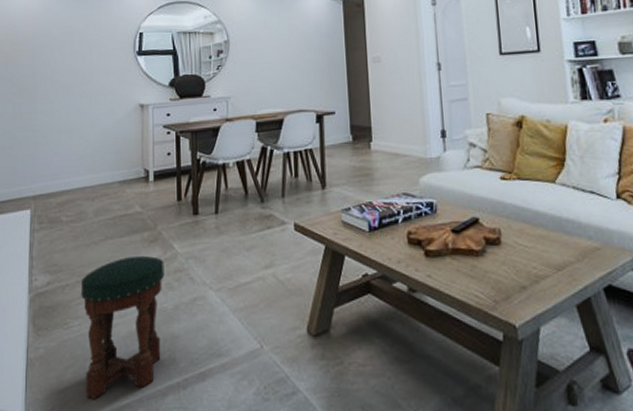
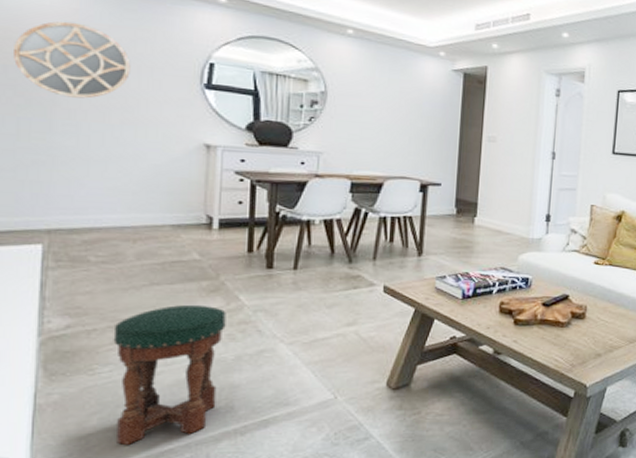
home mirror: none [10,19,85,81] -> present [12,21,131,99]

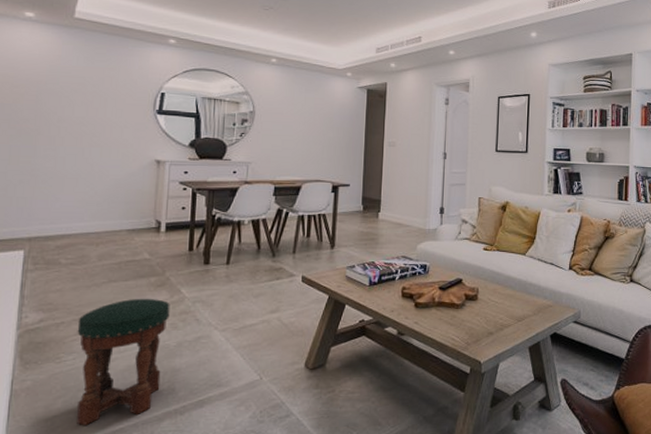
home mirror: present [12,21,131,99] -> none [8,66,99,127]

